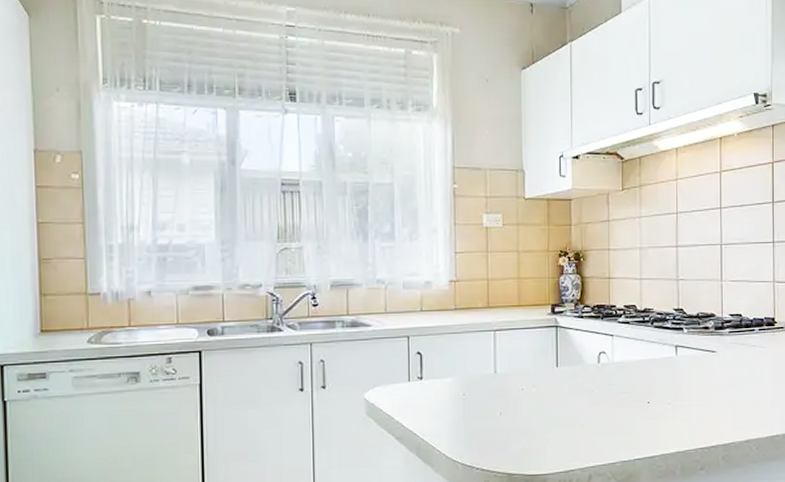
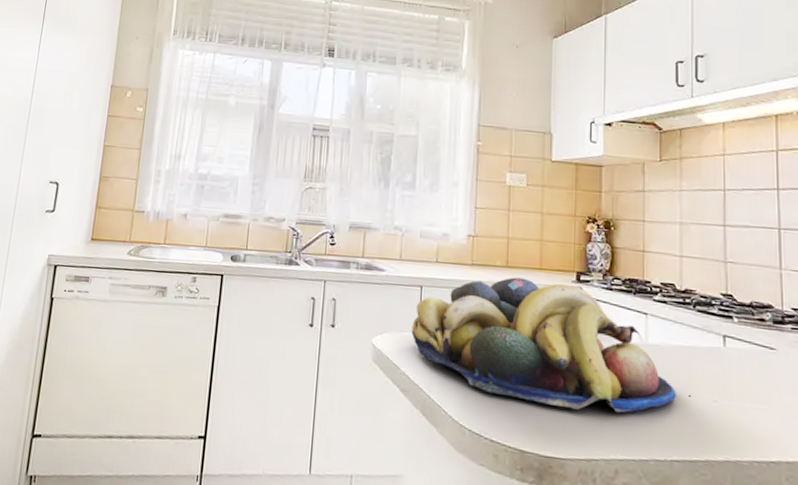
fruit bowl: none [402,316,638,430] -> present [411,277,676,413]

